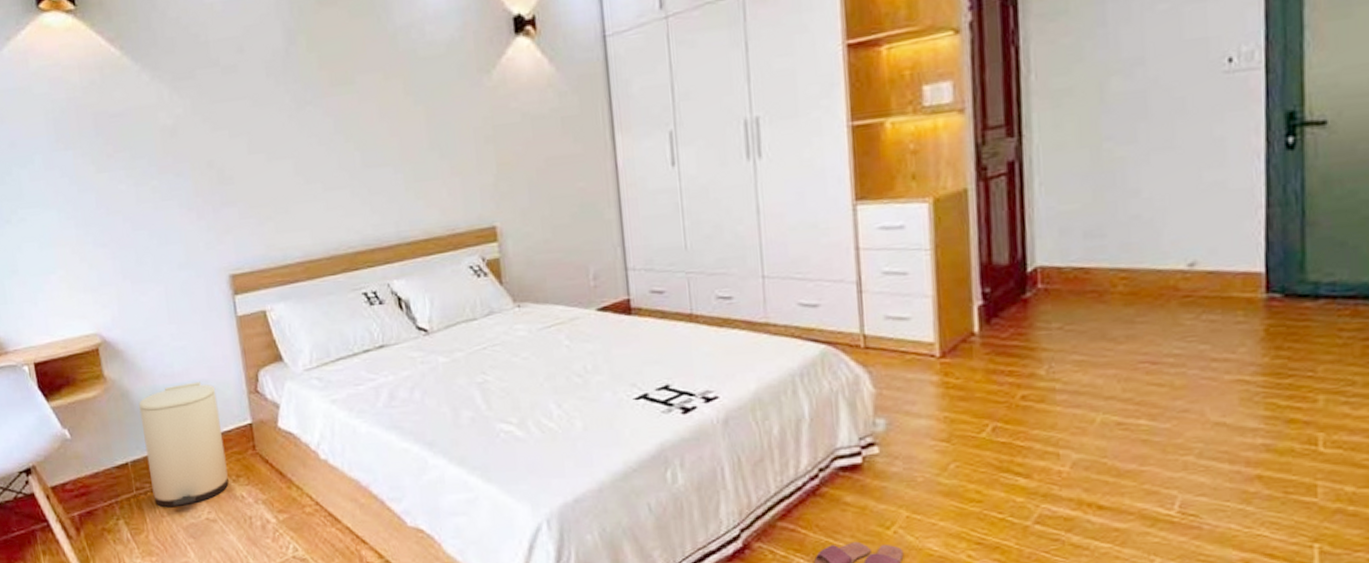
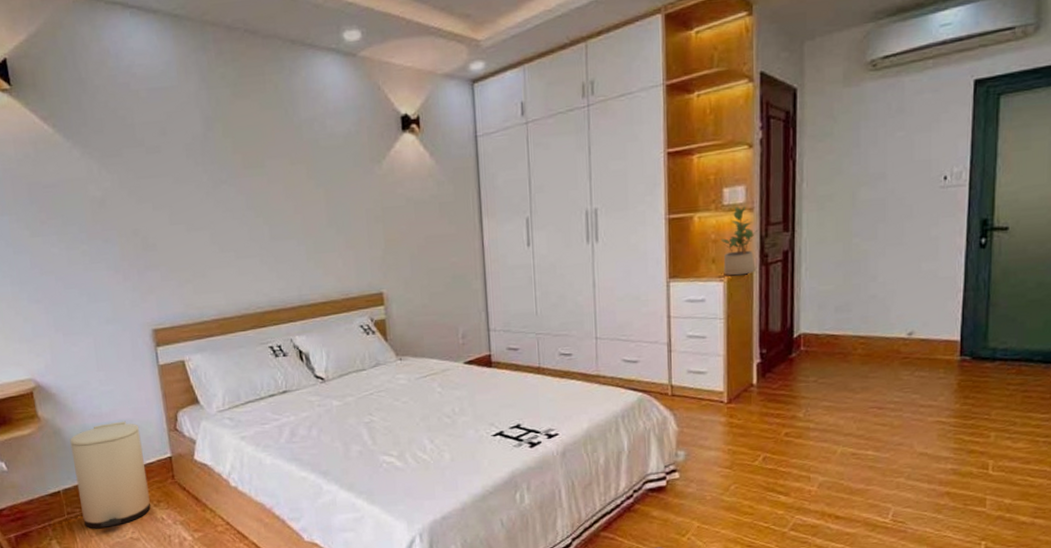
potted plant: none [921,107,972,195] -> present [720,206,758,276]

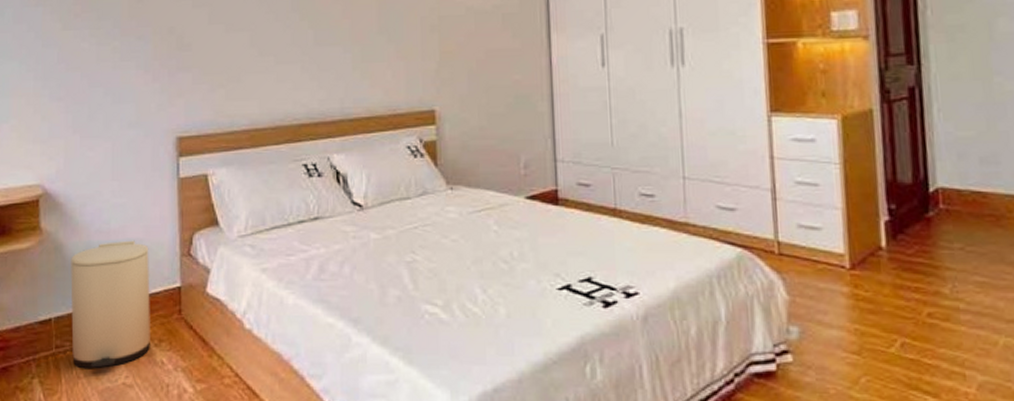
potted plant: present [720,206,758,276] -> none [830,33,876,113]

